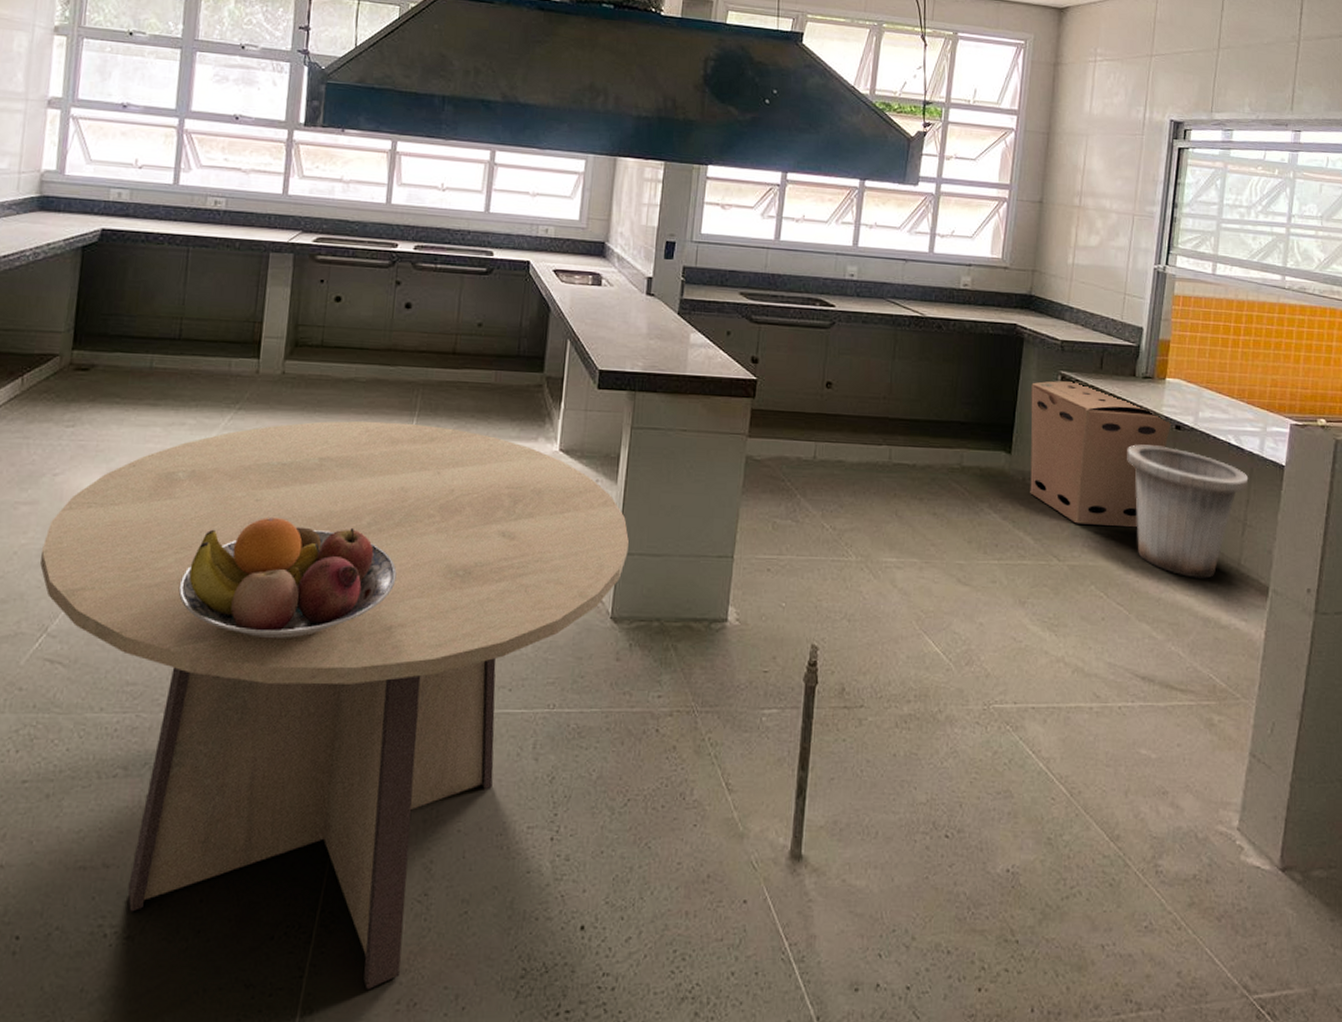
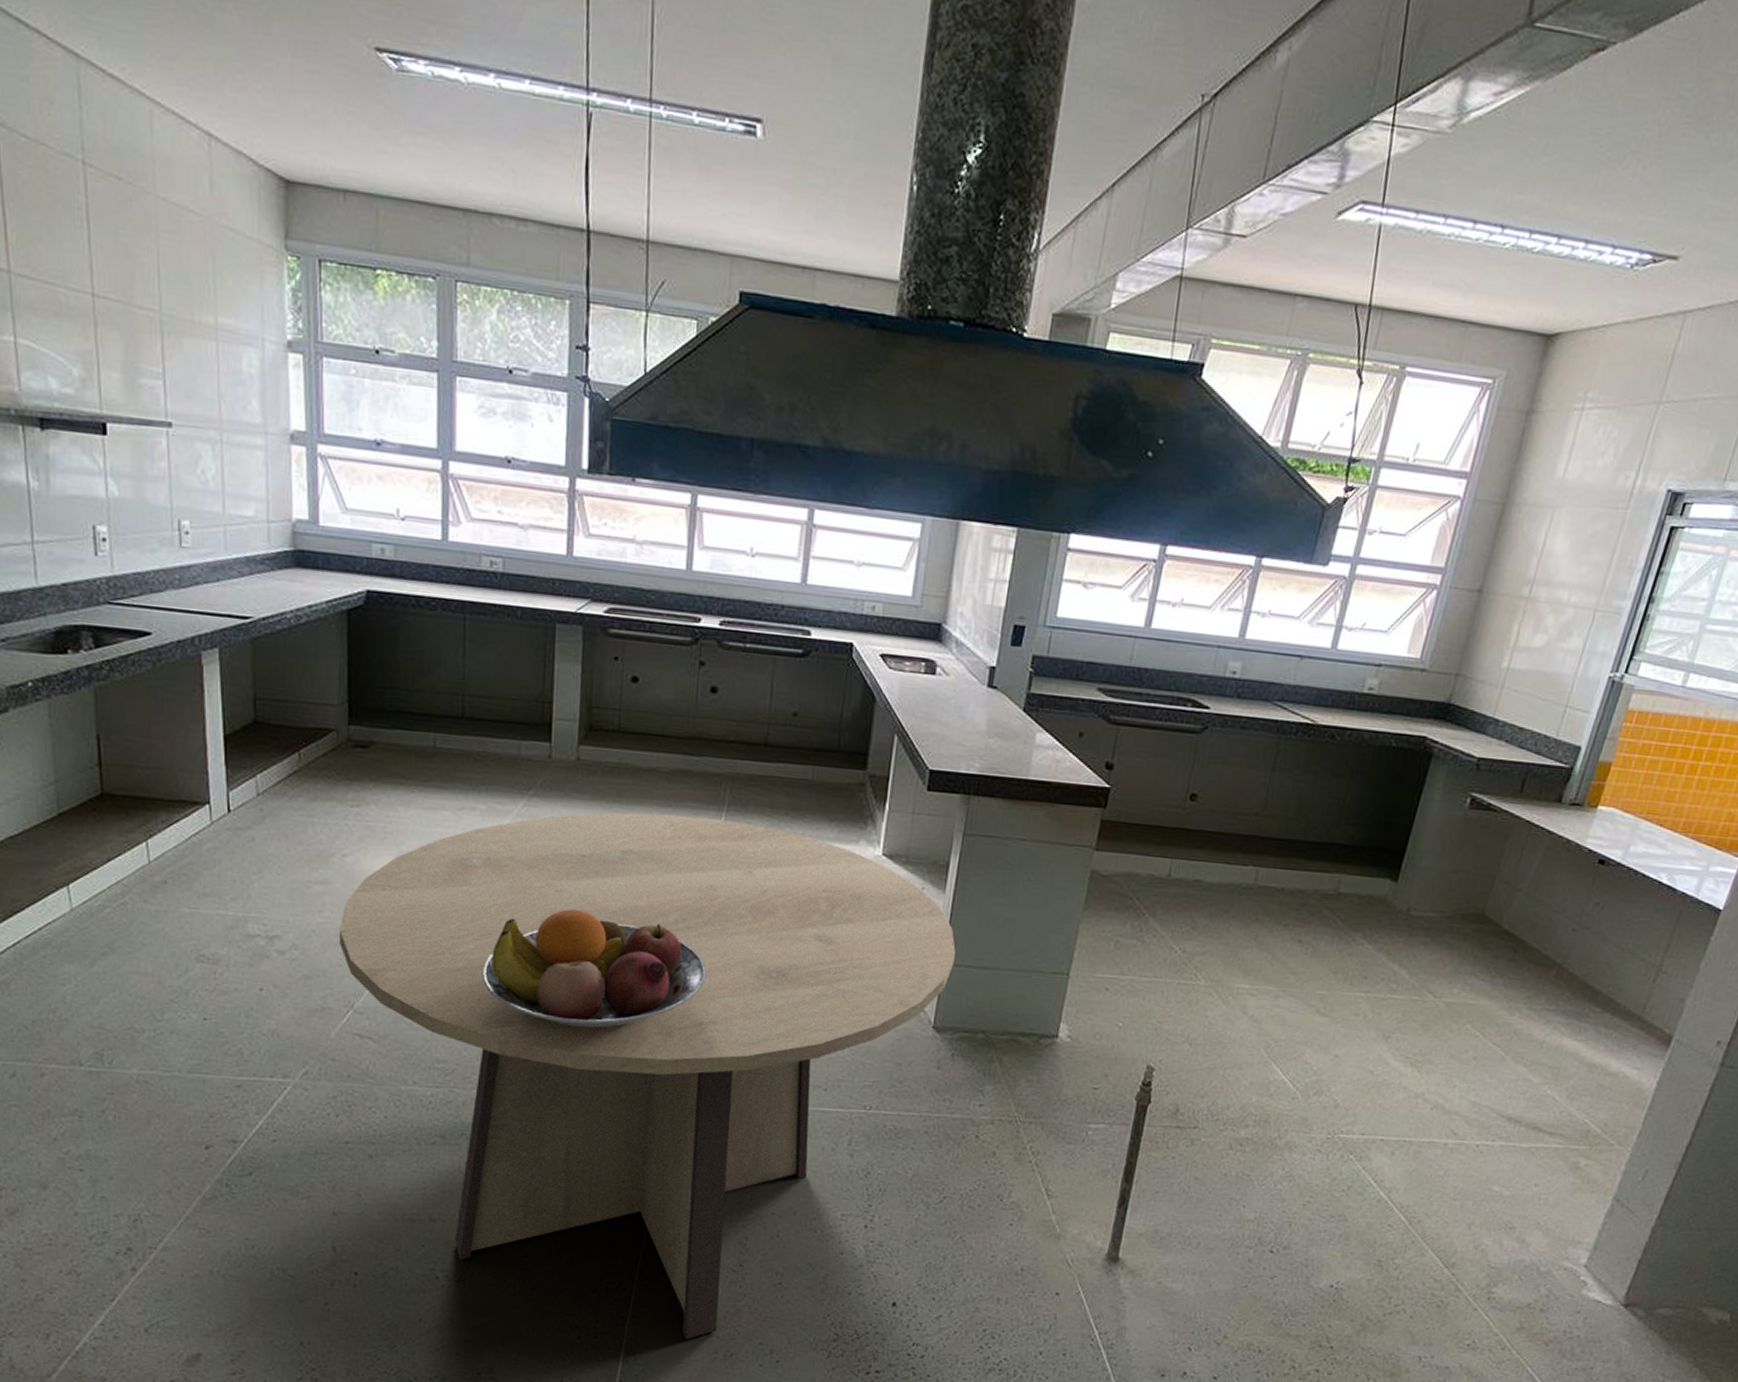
cardboard box: present [1030,381,1172,527] -> none [1412,803,1595,967]
trash can: present [1127,444,1249,579] -> none [1527,879,1675,1024]

